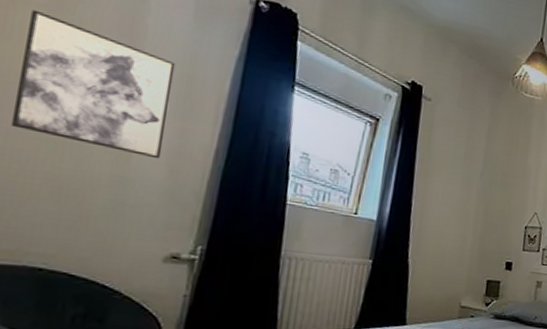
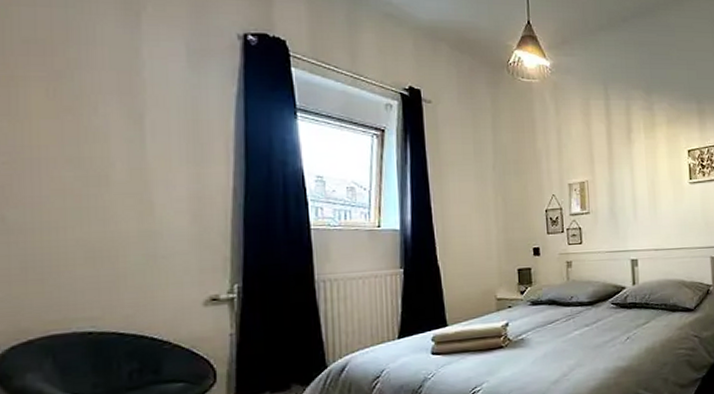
wall art: present [10,9,176,159] -> none [32,83,182,208]

